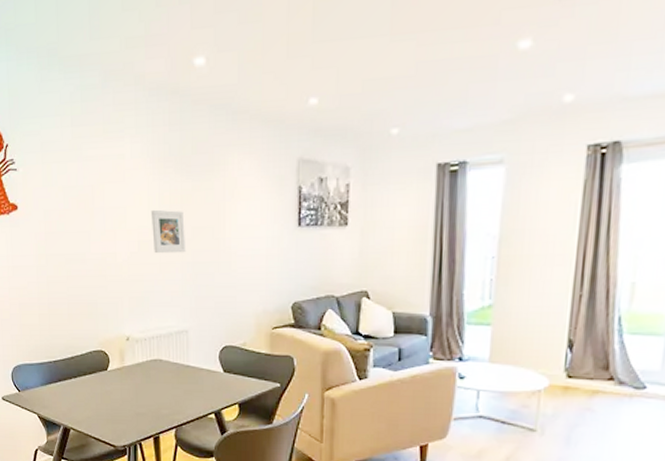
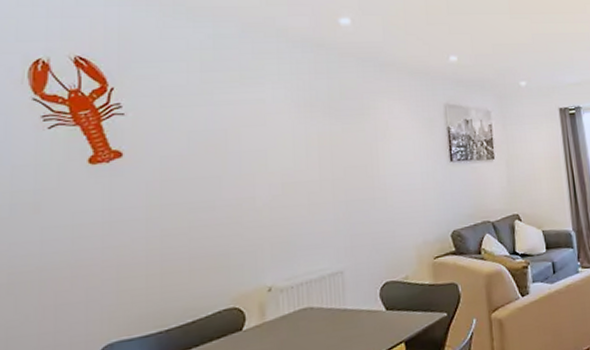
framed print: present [150,209,186,254] -> none [296,151,338,195]

